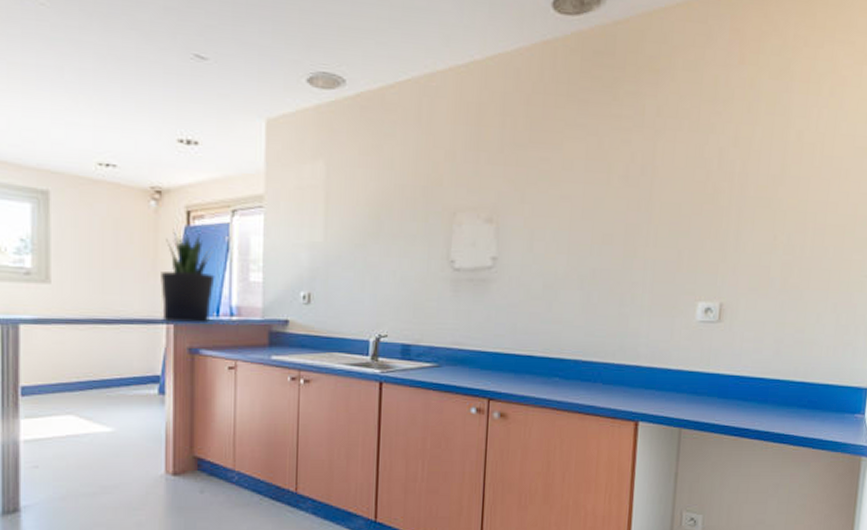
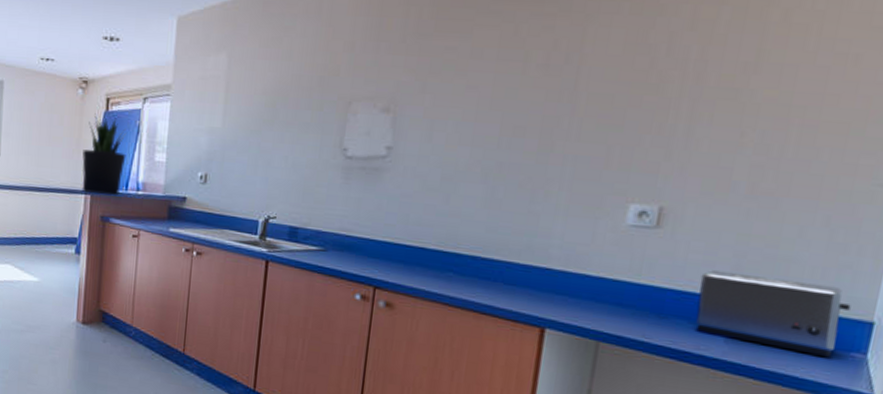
toaster: none [751,356,853,421] -> present [695,270,851,358]

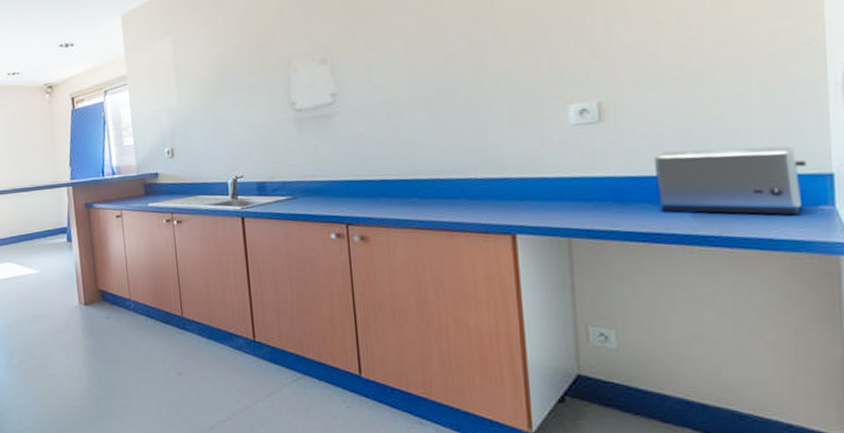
planter: present [82,113,127,196] -> none [58,113,98,186]

